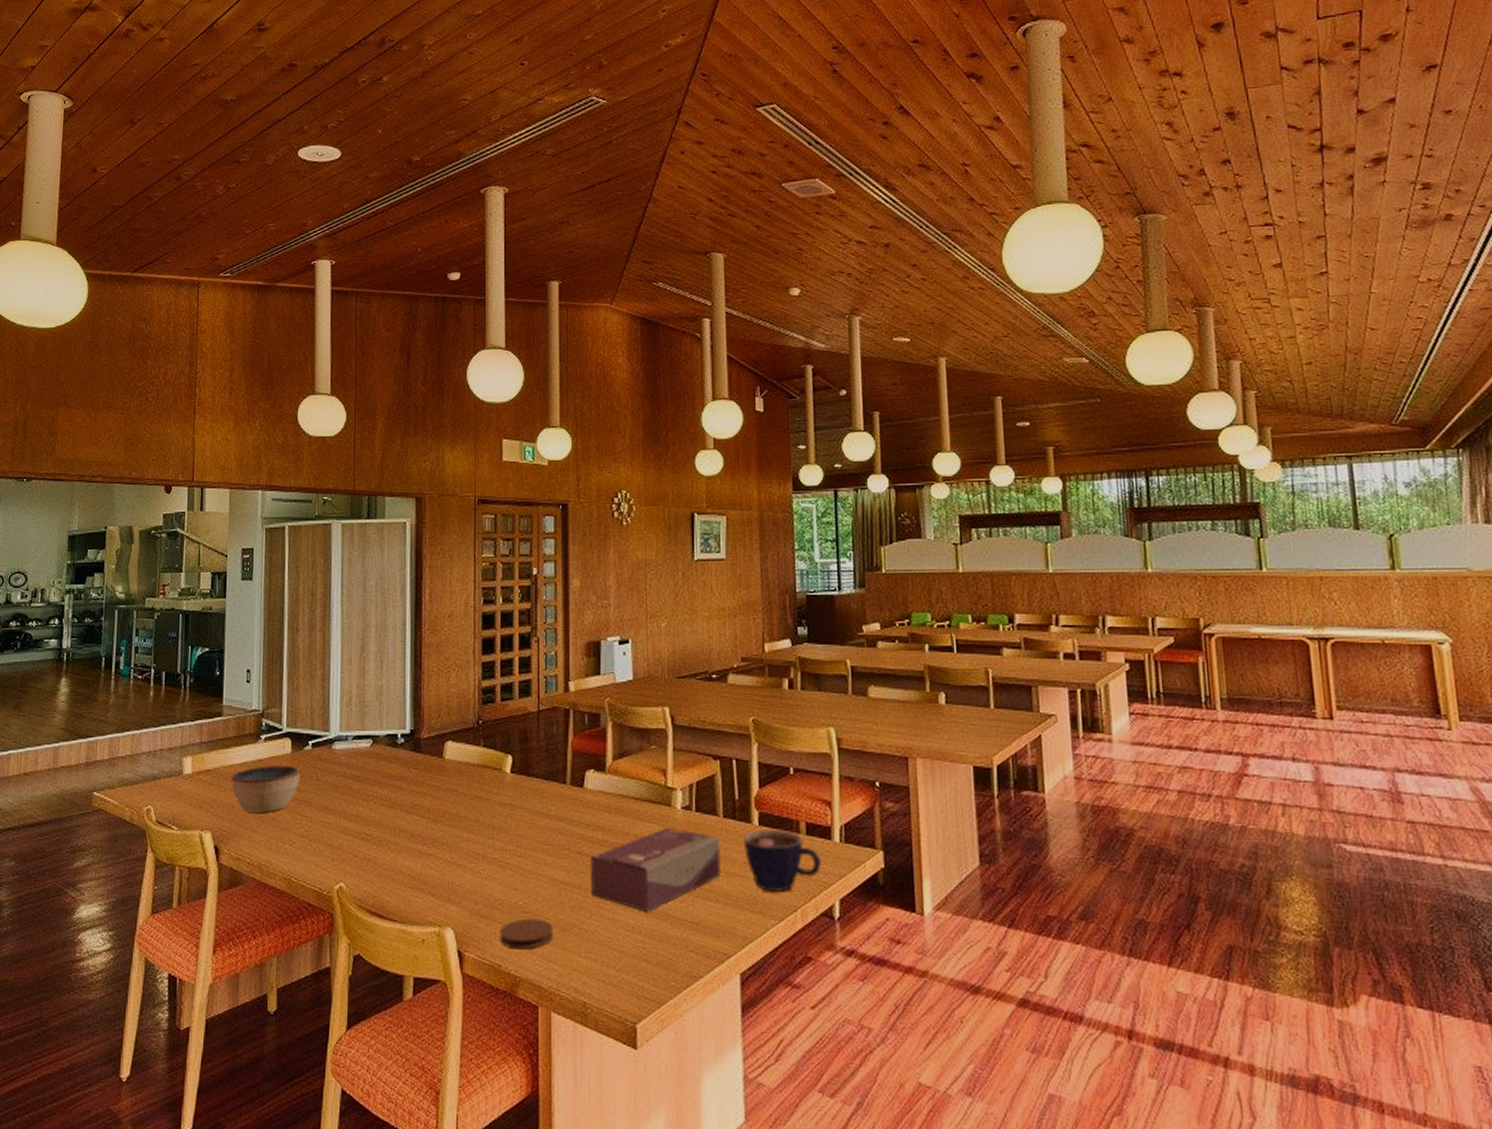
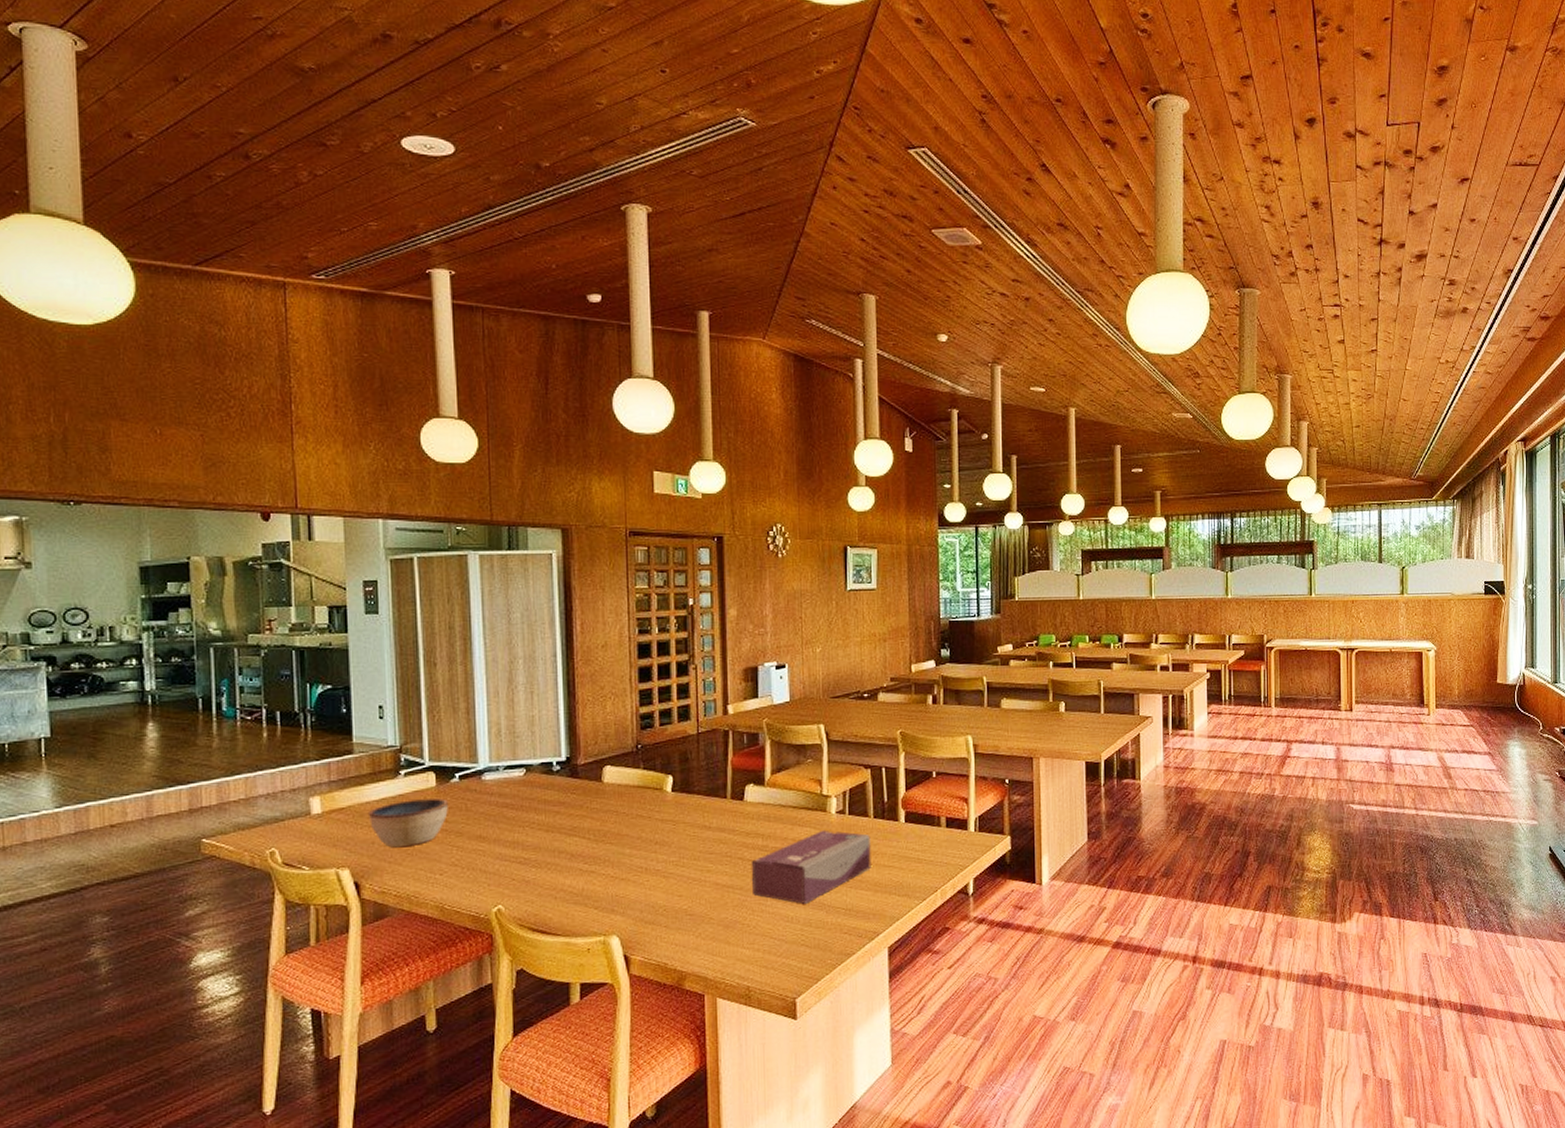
coaster: present [499,918,554,950] -> none [665,919,718,948]
cup: present [744,829,821,893] -> none [892,824,958,878]

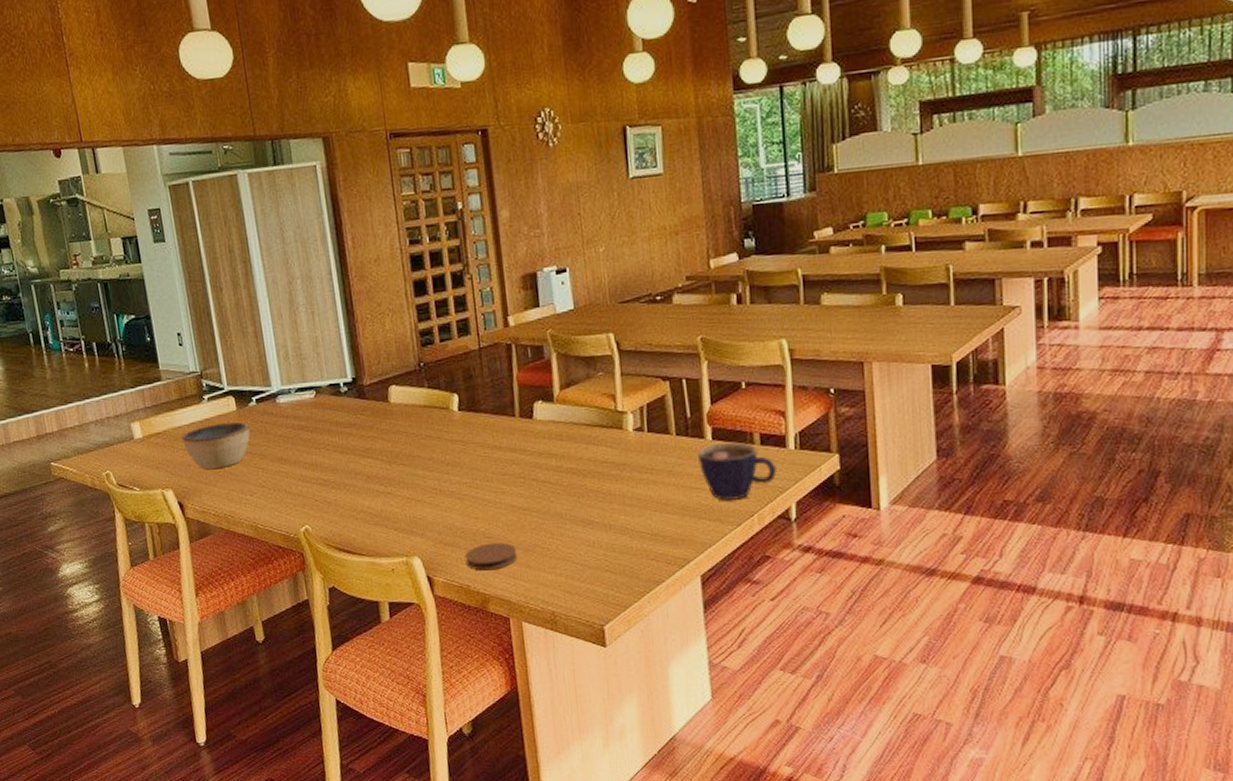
coaster: none [665,919,718,948] -> present [465,542,518,571]
tissue box: present [751,829,871,904] -> none [546,449,677,528]
cup: none [892,824,958,878] -> present [698,442,776,502]

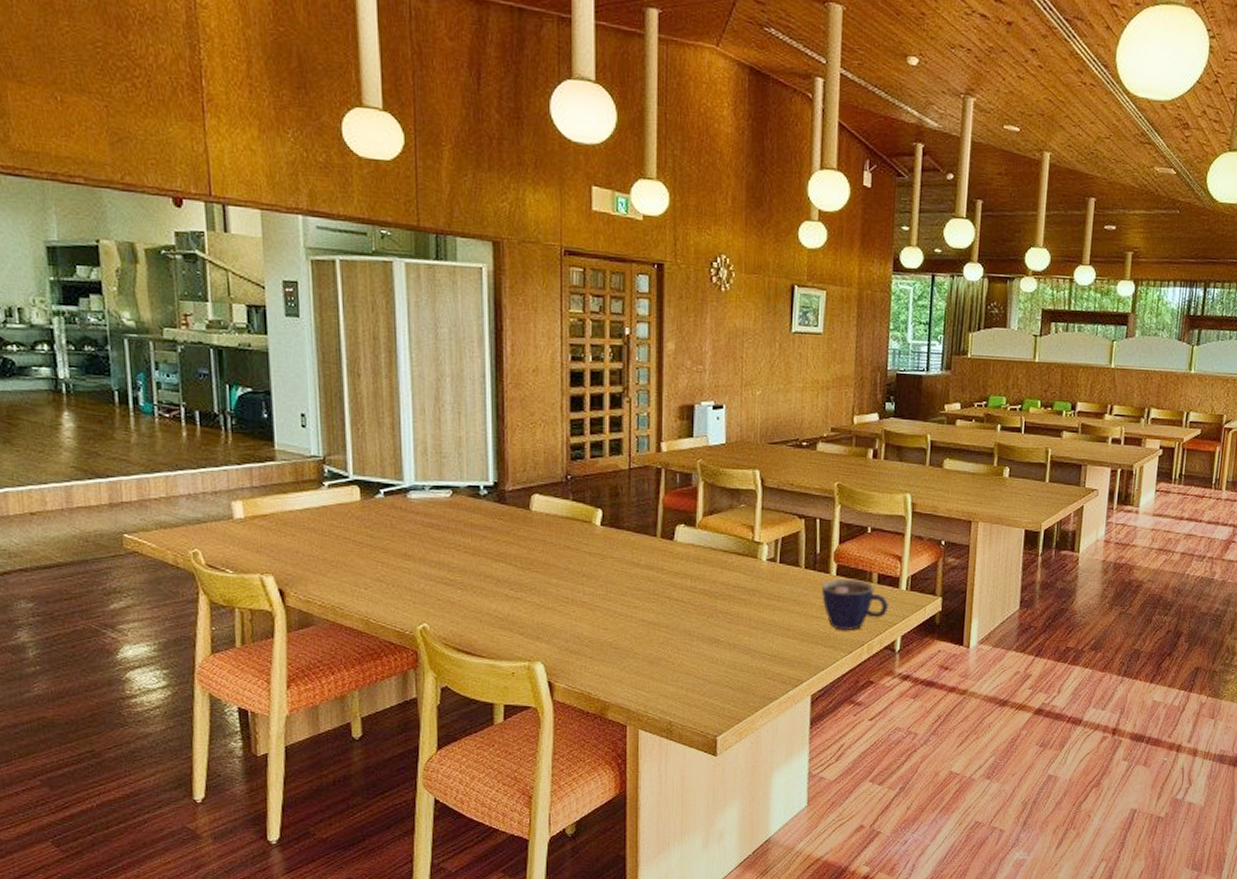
bowl: present [181,422,251,469] -> none [291,512,373,558]
coaster: present [465,542,518,571] -> none [589,653,642,680]

